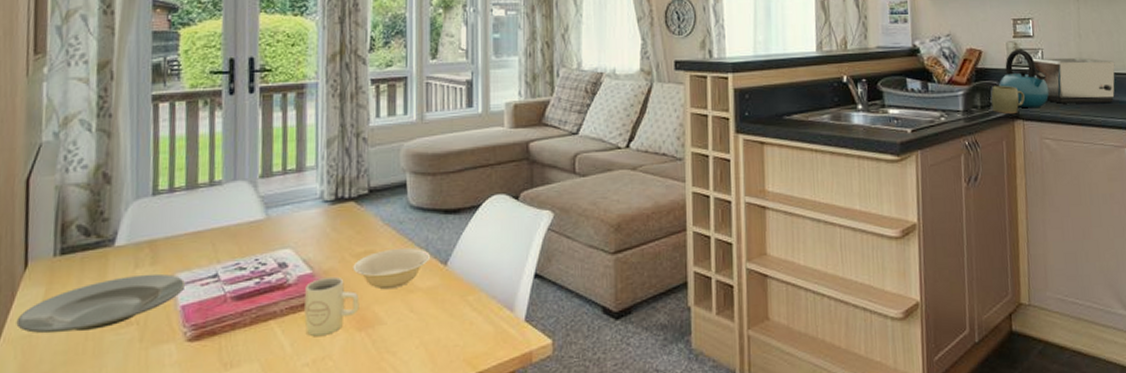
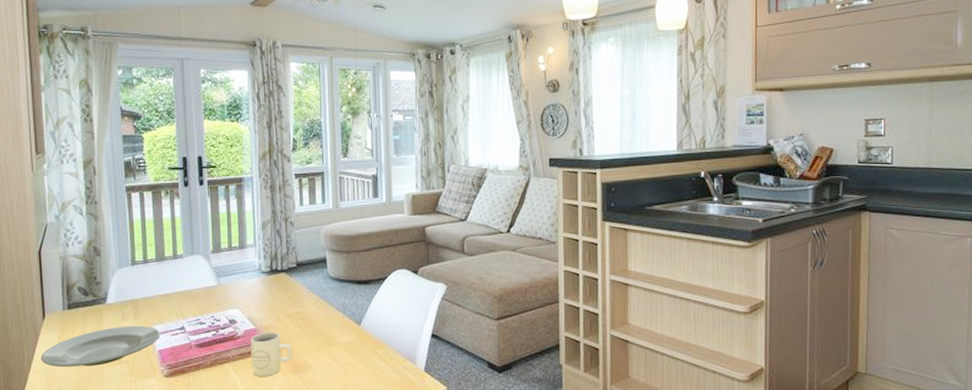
bowl: present [352,247,430,290] -> none [286,310,347,343]
mug: present [991,85,1025,115] -> none [840,180,872,207]
kettle: present [999,49,1050,109] -> none [848,147,897,201]
toaster: present [1032,57,1115,104] -> none [882,155,964,197]

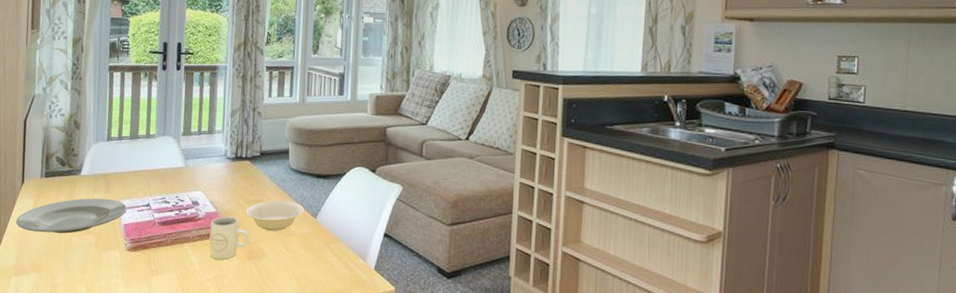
bowl: none [286,310,347,343] -> present [246,200,304,231]

